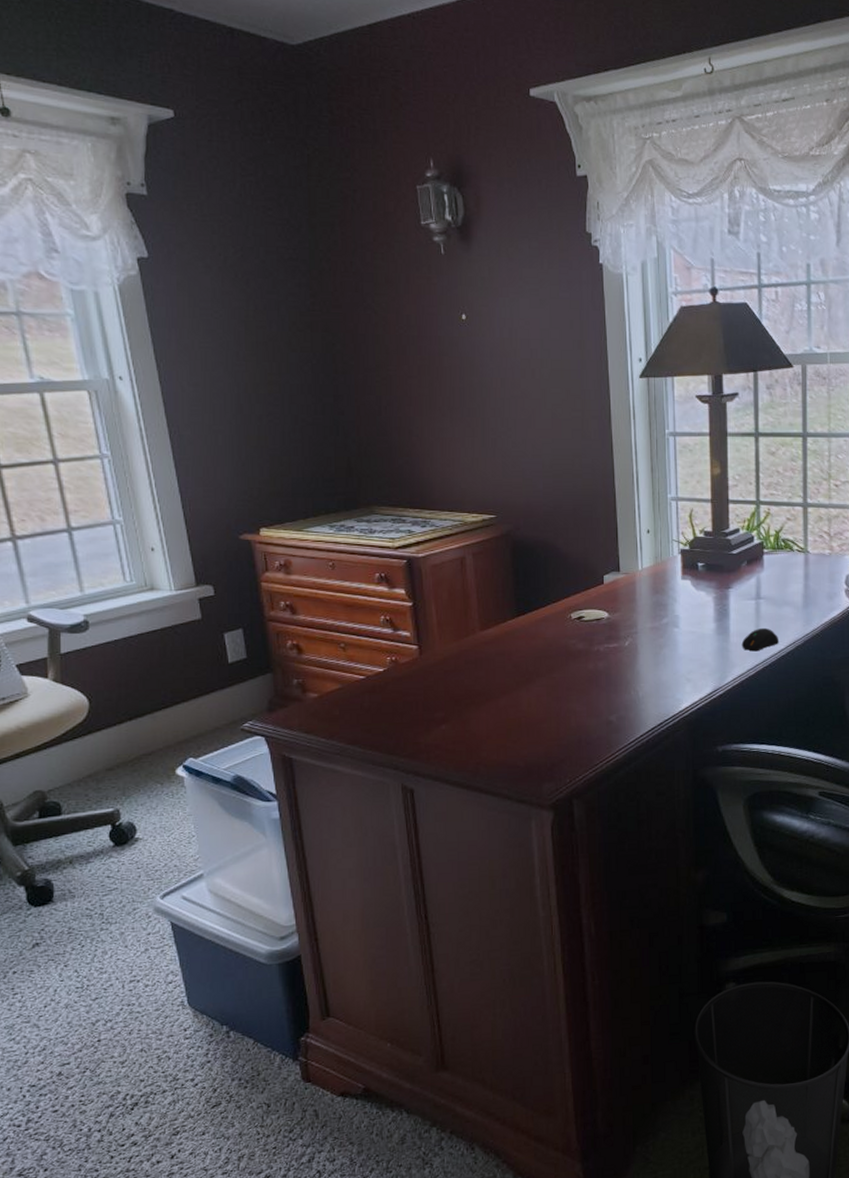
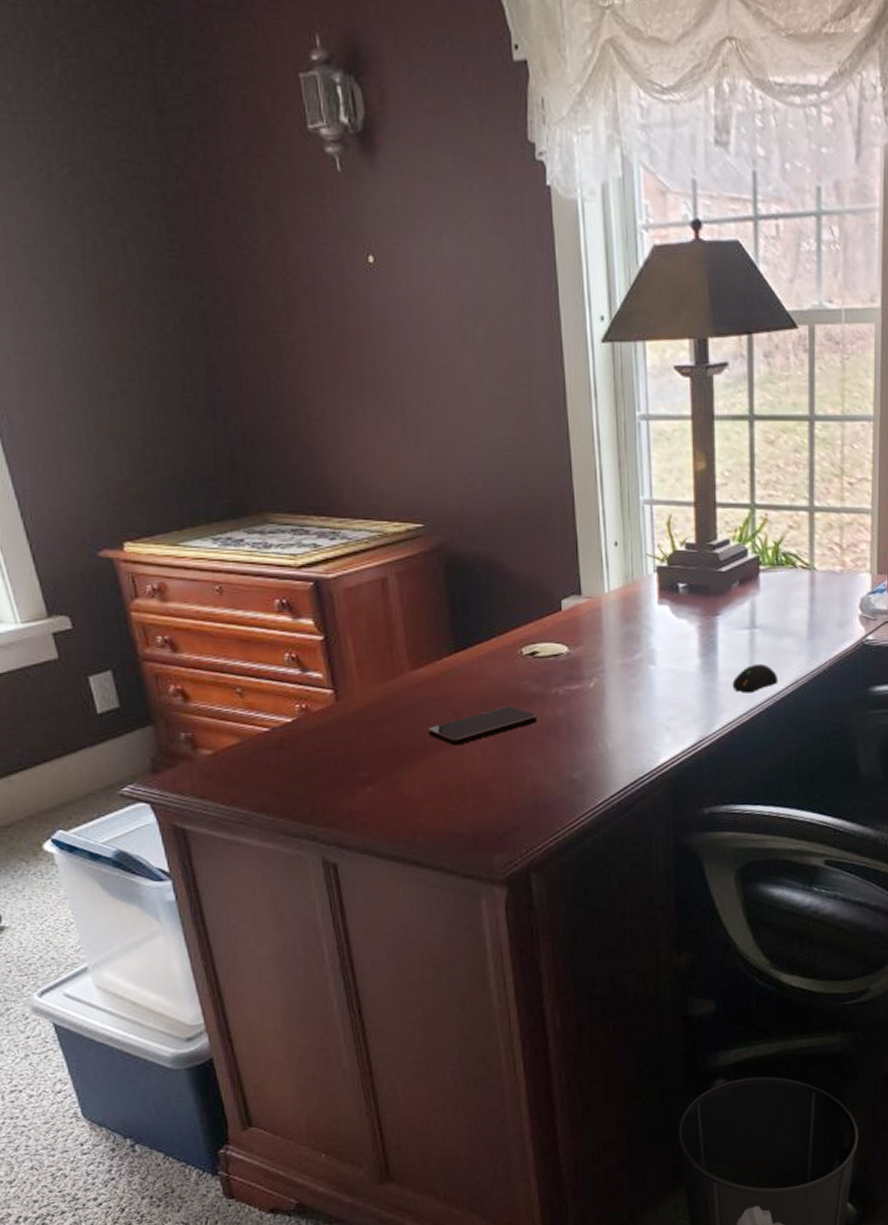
phone: none [493,659,582,692] -> present [428,705,537,745]

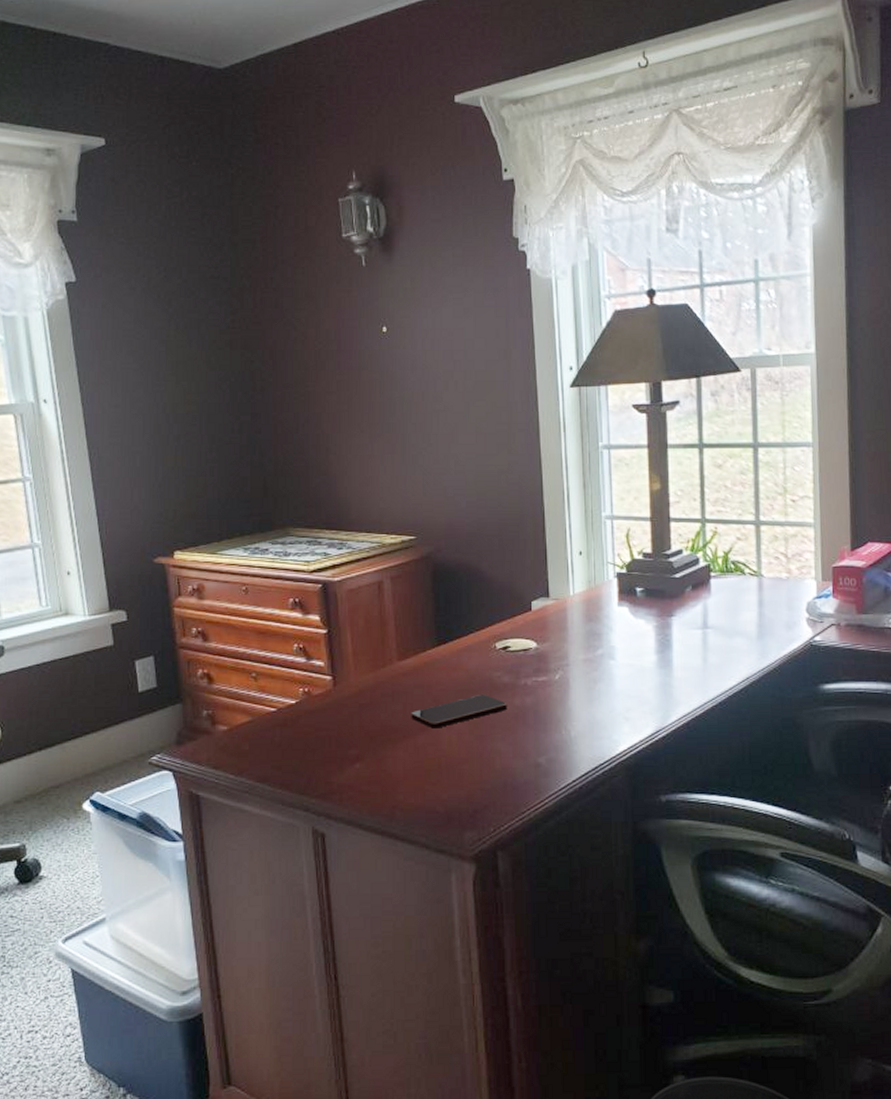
computer mouse: present [732,663,777,693] -> none [686,661,729,688]

